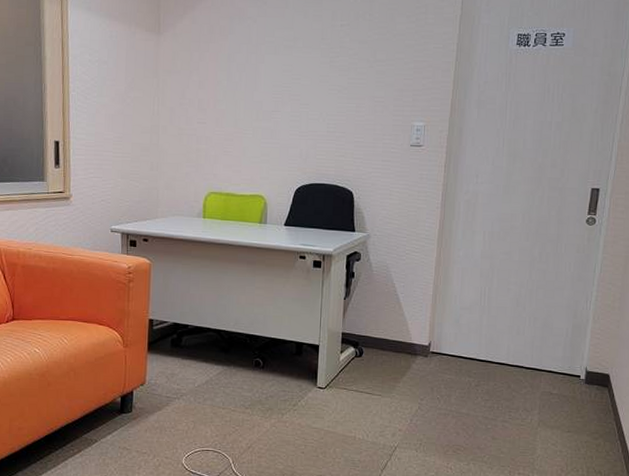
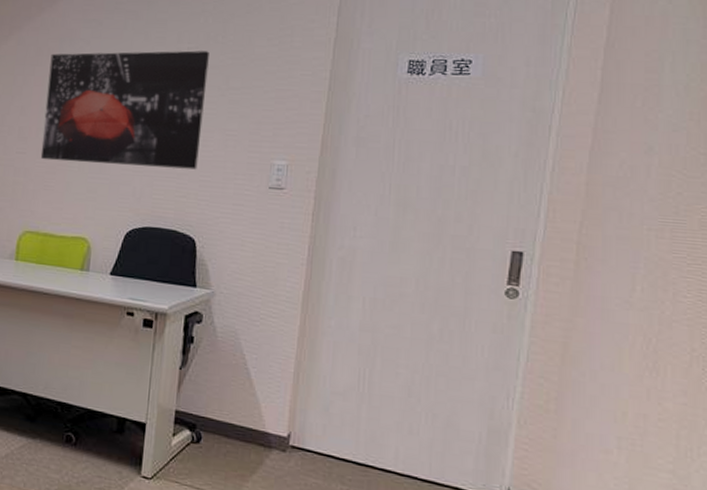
wall art: none [219,27,359,132] -> present [40,50,209,170]

